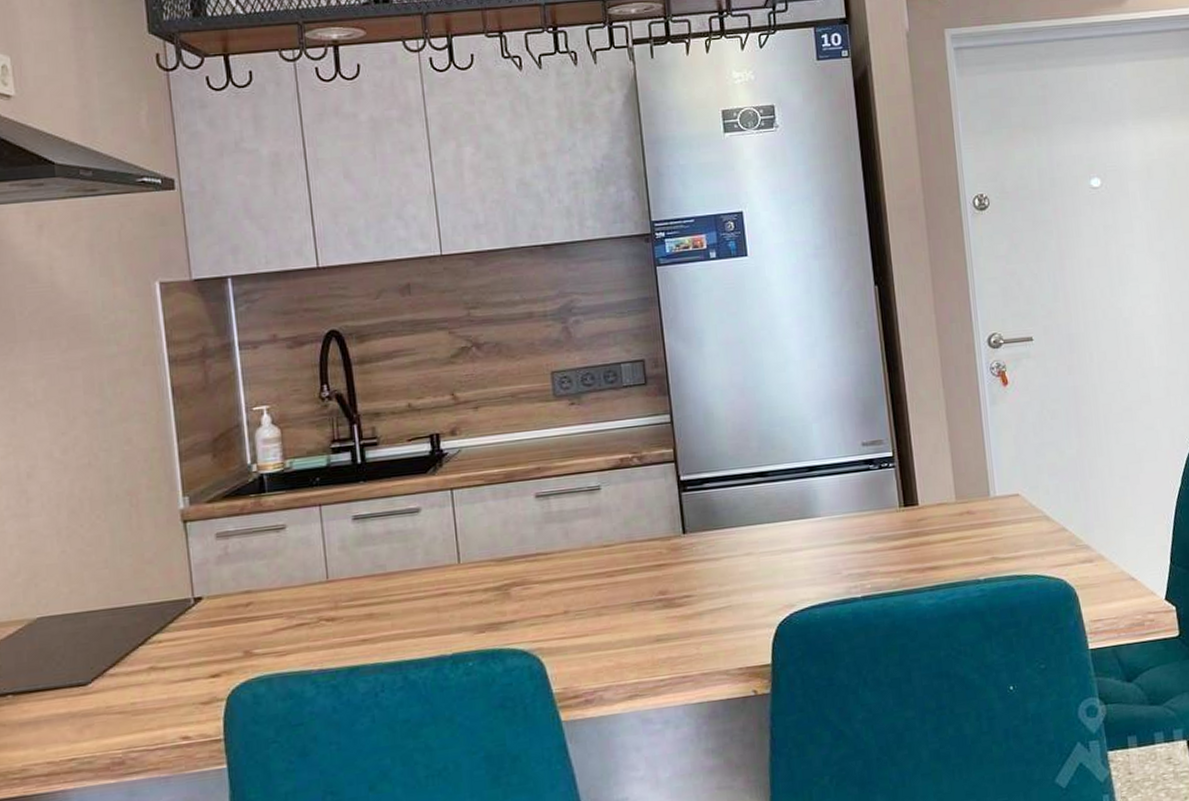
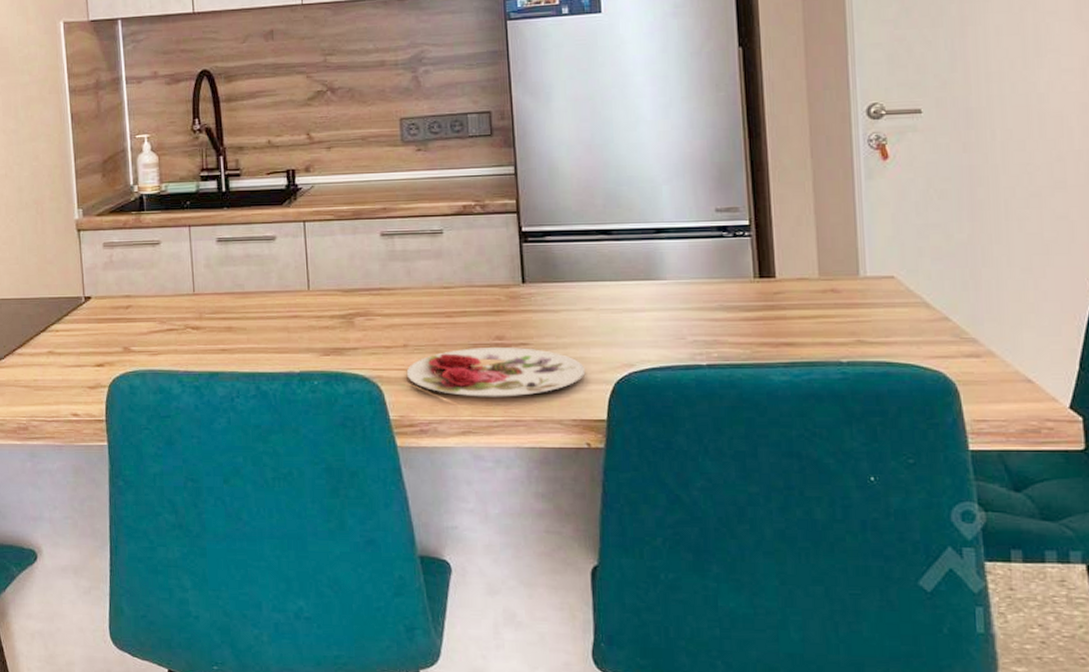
plate: none [568,600,749,659] -> present [406,347,586,397]

